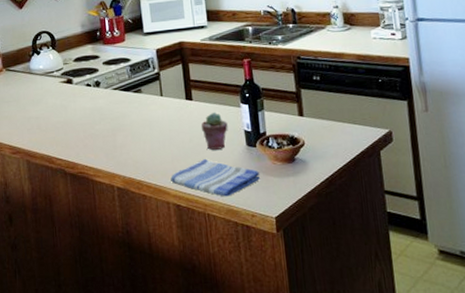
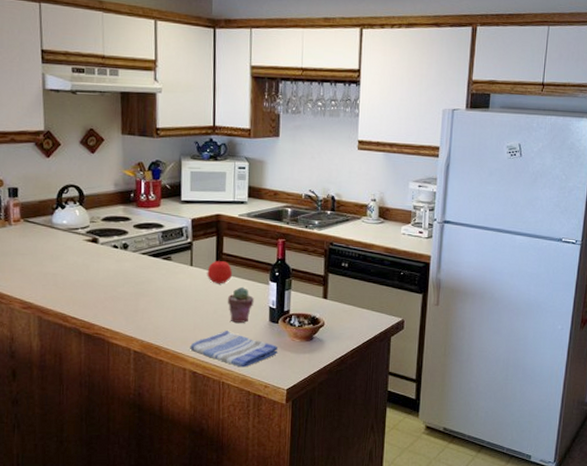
apple: none [177,87,203,112] -> present [207,260,233,284]

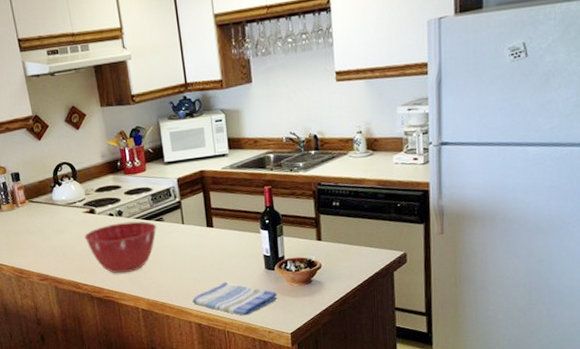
mixing bowl: none [81,256,163,311] -> present [84,221,157,274]
apple: present [207,260,233,284] -> none [198,215,224,239]
potted succulent: present [228,286,254,323] -> none [222,238,248,274]

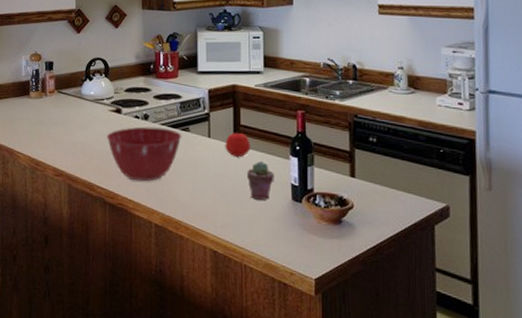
dish towel: present [192,282,278,316] -> none [210,208,304,250]
apple: none [198,215,224,239] -> present [225,132,251,158]
potted succulent: none [222,238,248,274] -> present [247,160,274,200]

